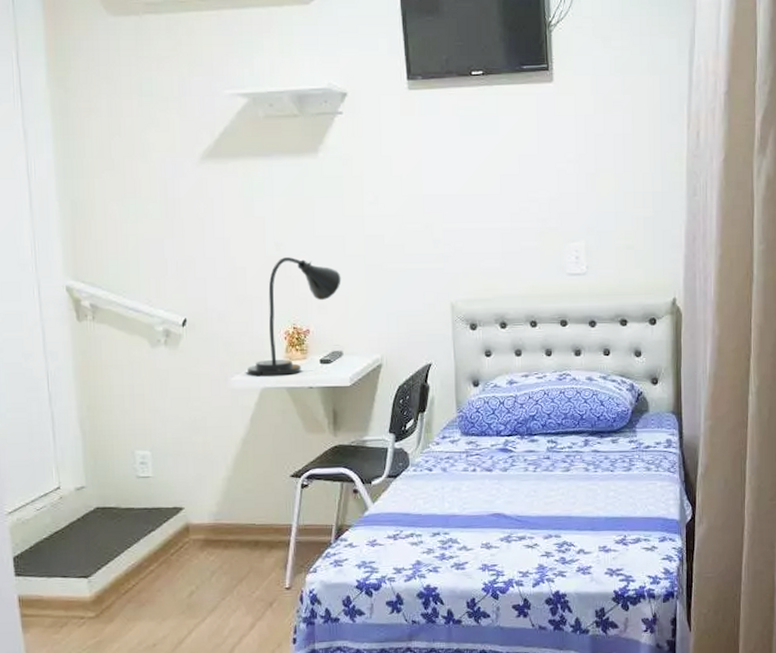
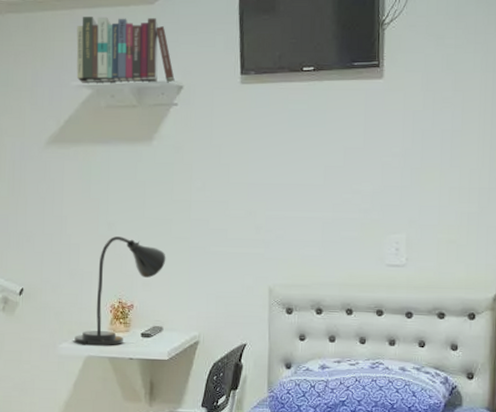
books: none [226,18,338,93] -> present [76,17,175,85]

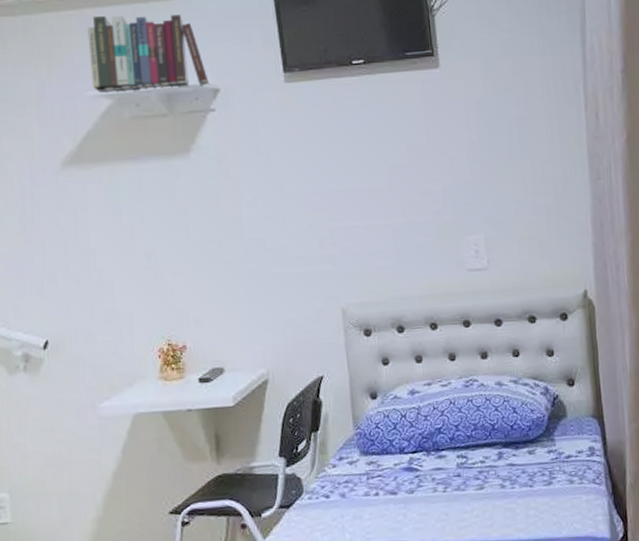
desk lamp: present [72,236,166,346] -> none [115,267,220,401]

